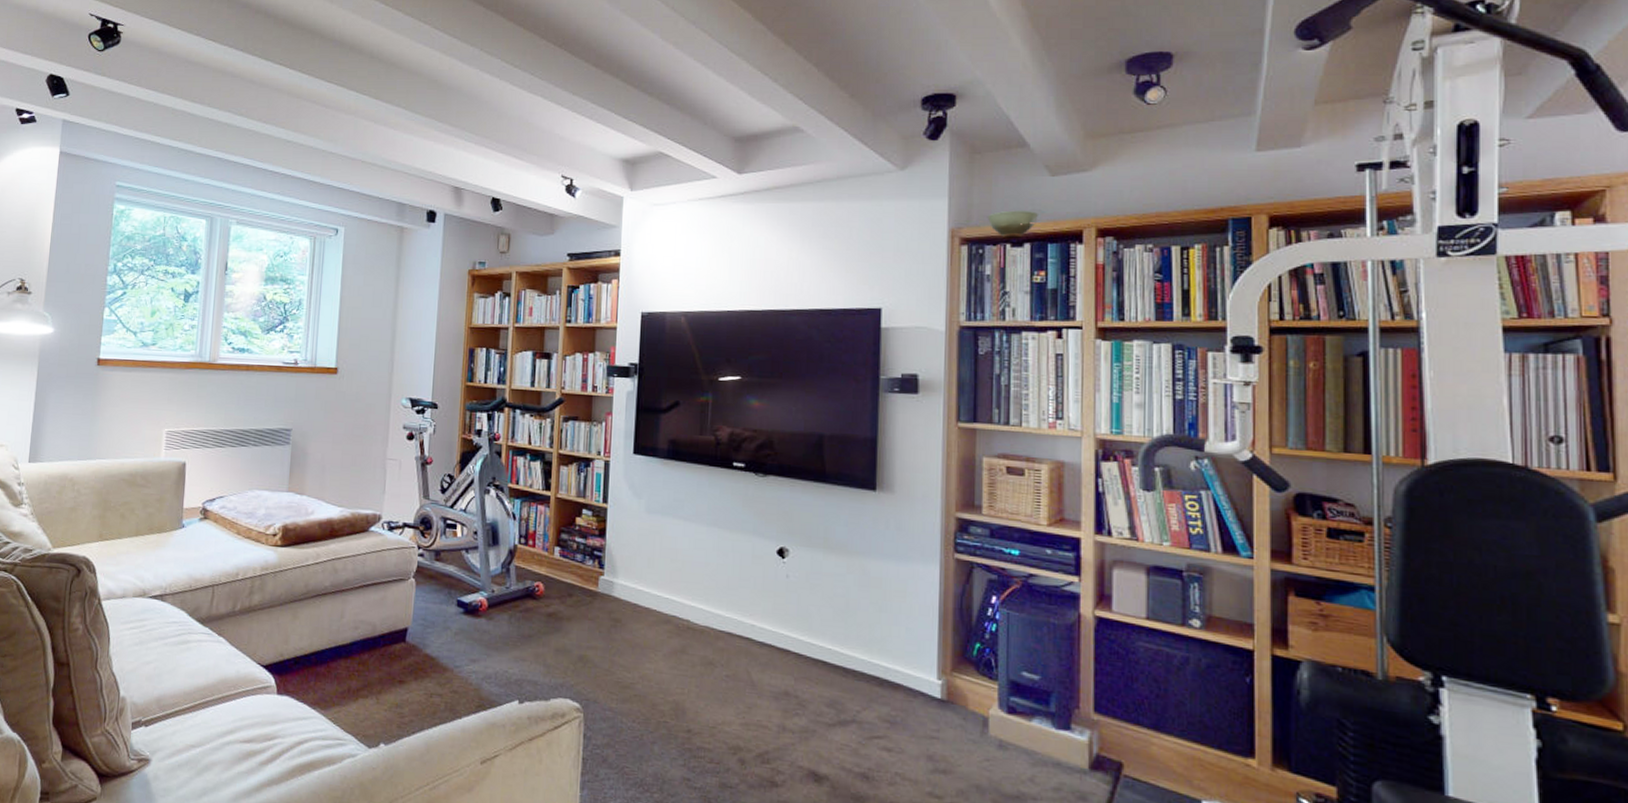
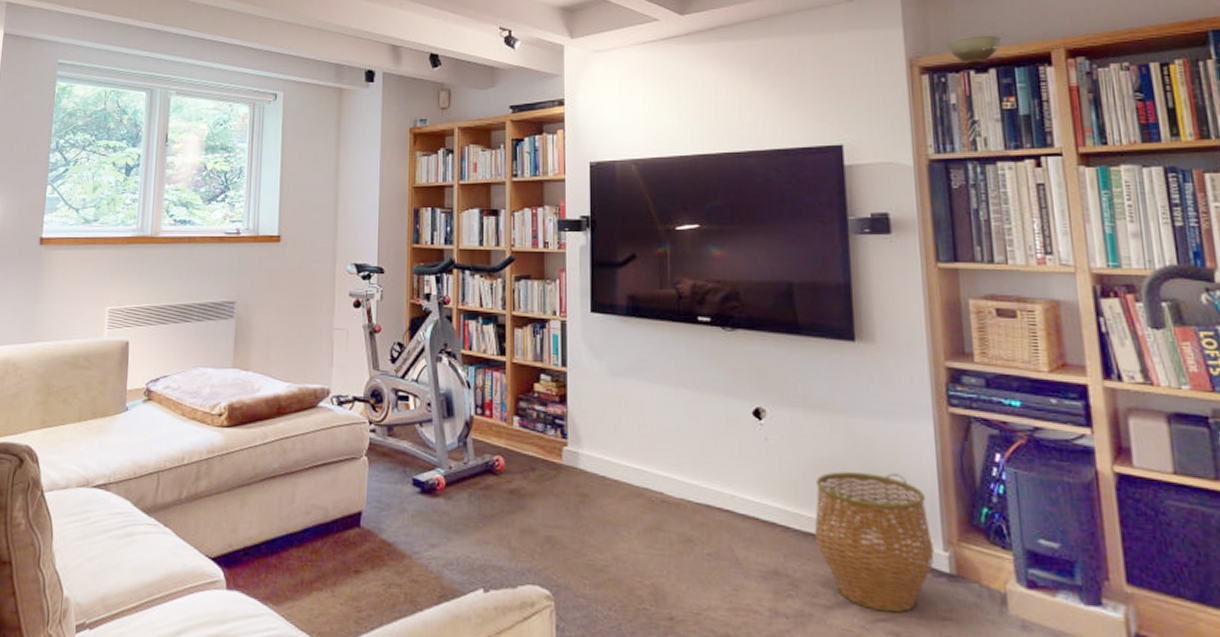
basket: none [823,607,929,732] -> present [814,471,935,613]

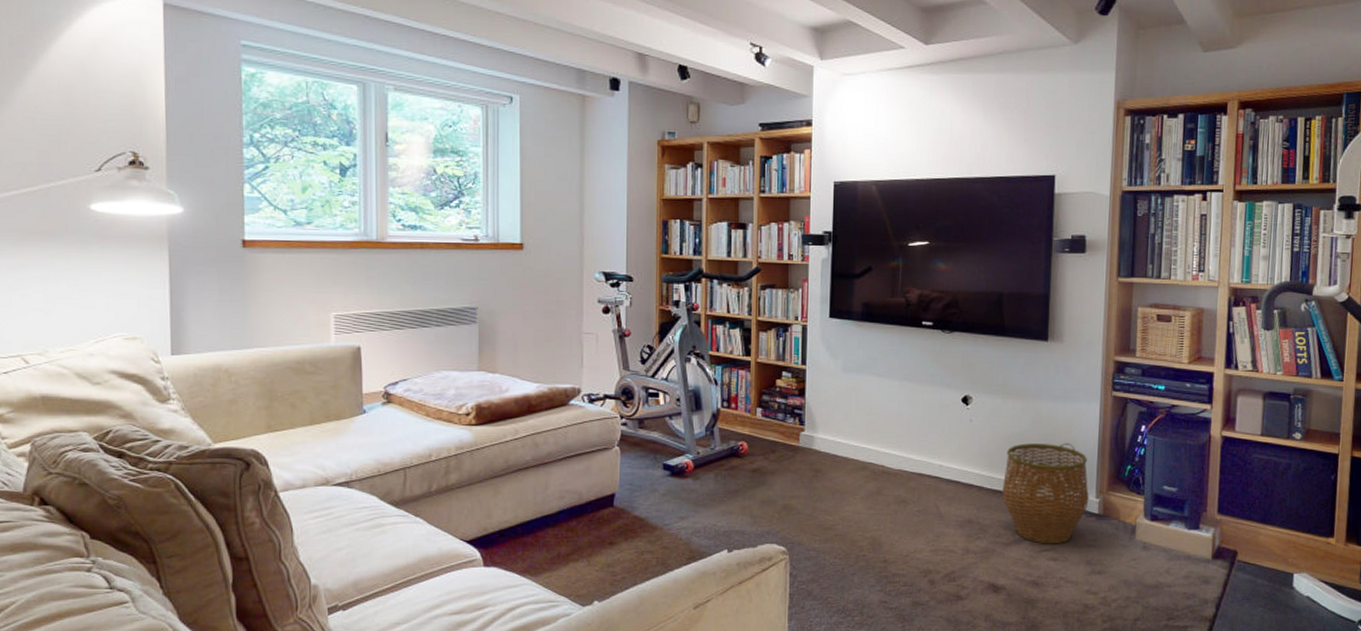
bowl: present [946,35,1002,65] -> none [1148,83,1192,111]

